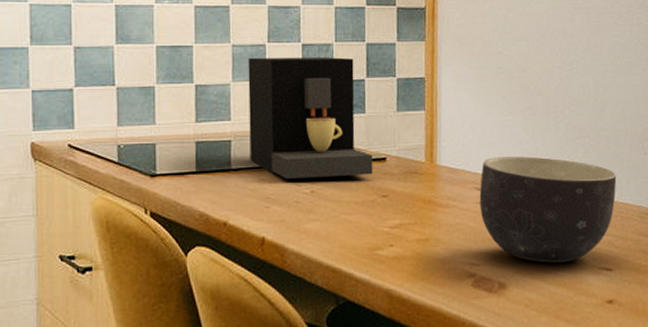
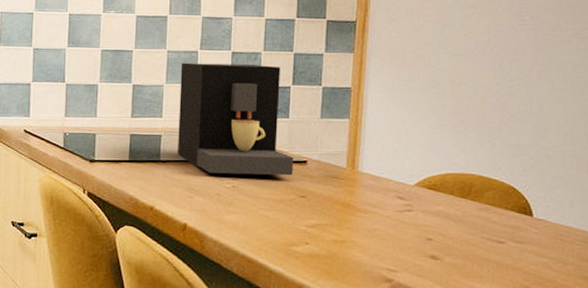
bowl: present [479,156,617,263] -> none [401,168,559,279]

